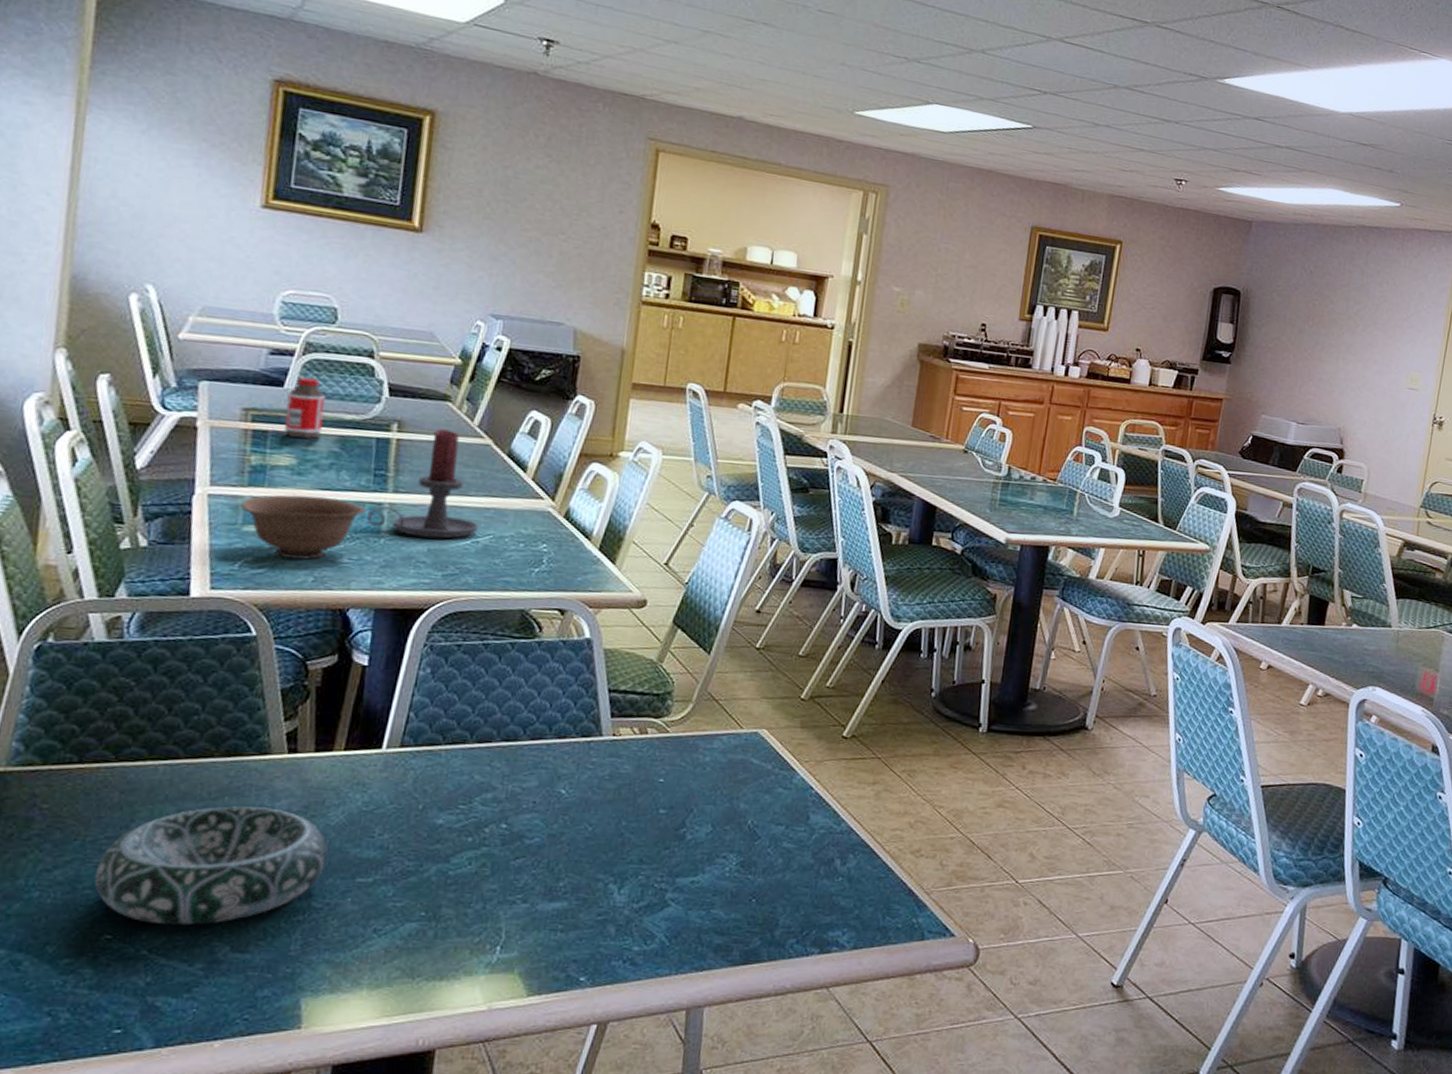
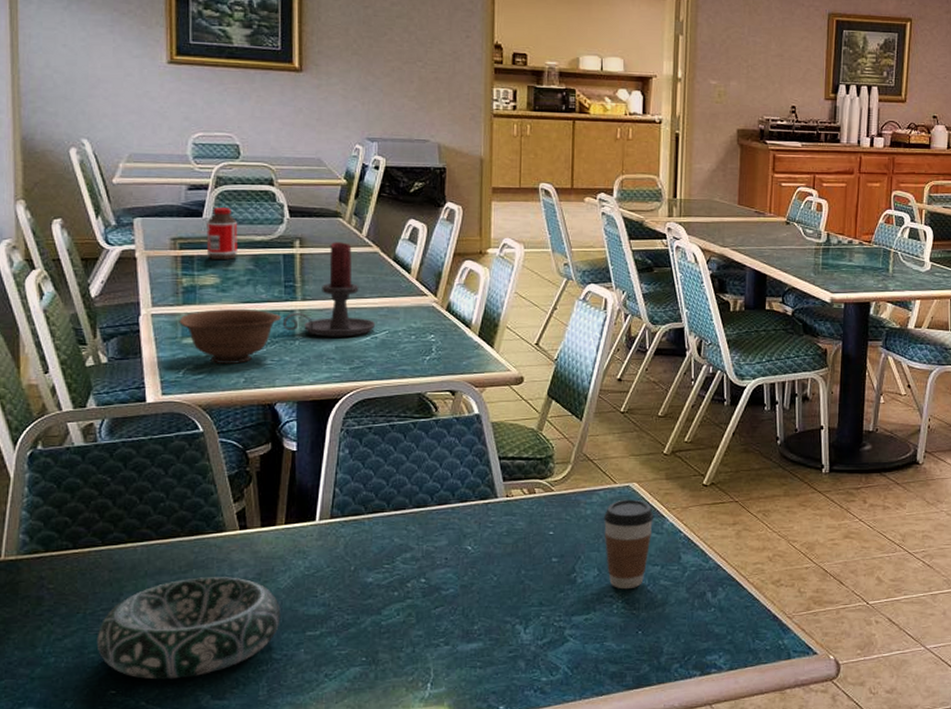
coffee cup: none [723,747,783,851] -> present [603,499,654,590]

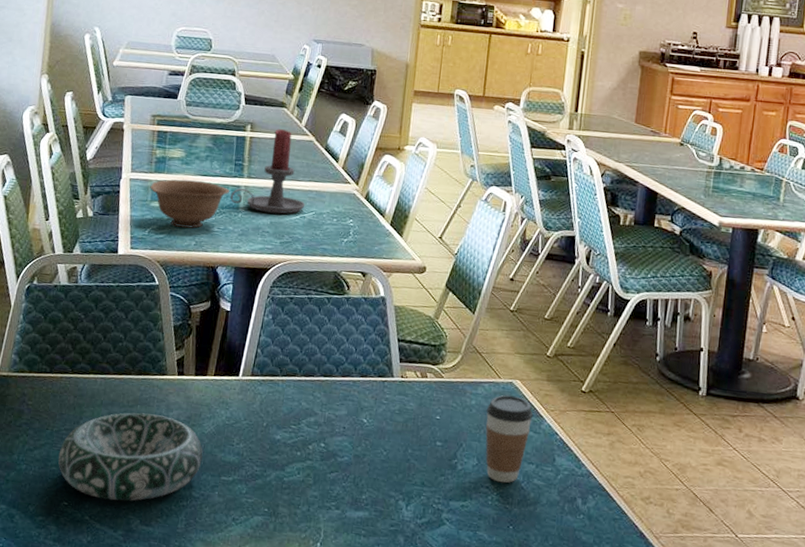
bottle: present [206,207,238,259] -> none [177,91,204,137]

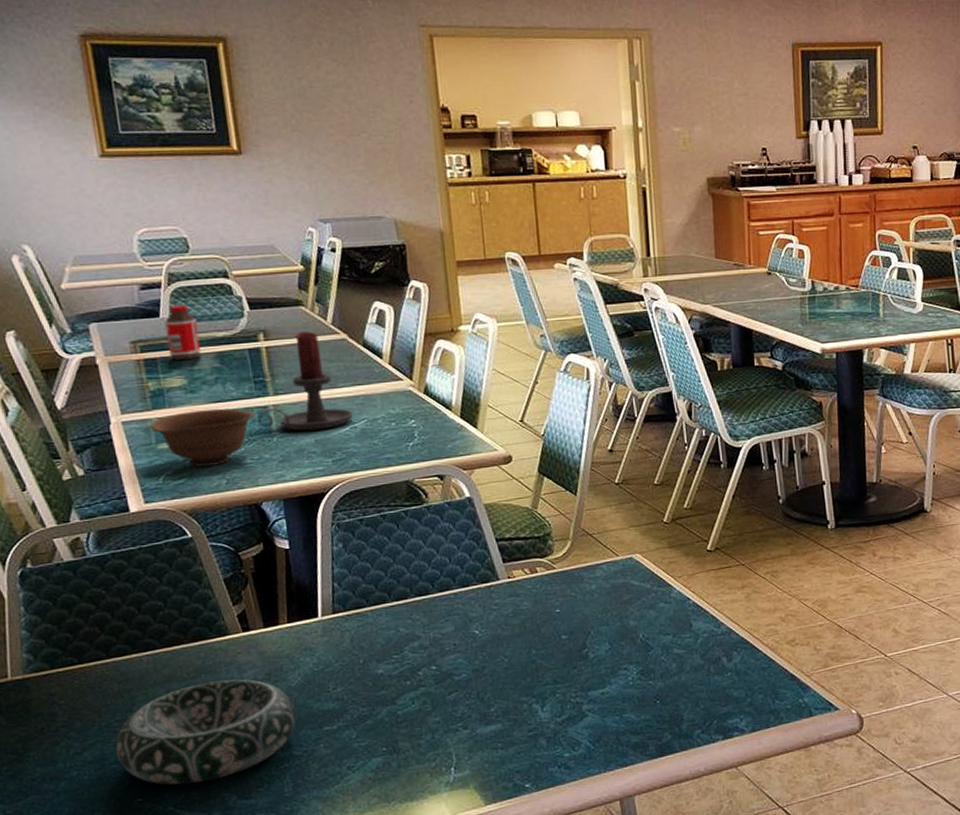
bottle: none [177,91,204,137] -> present [164,305,201,360]
coffee cup: present [485,395,534,483] -> none [609,570,661,661]

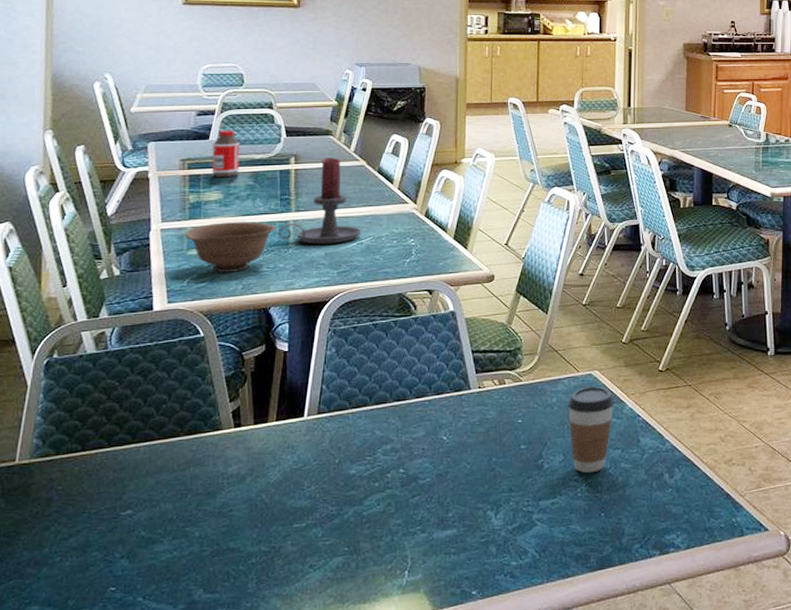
decorative bowl: present [115,679,296,785] -> none [99,473,270,576]
coffee cup: none [609,570,661,661] -> present [567,386,615,473]

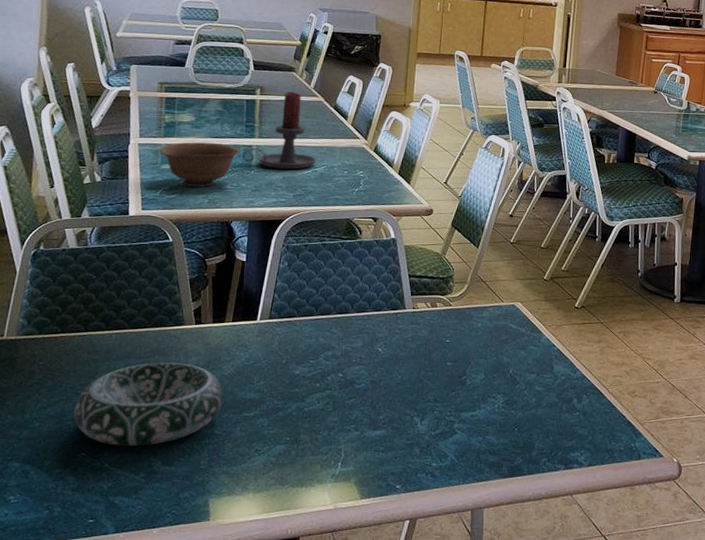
decorative bowl: none [99,473,270,576] -> present [73,362,224,447]
bottle: present [211,130,240,177] -> none [186,59,213,102]
coffee cup: present [567,386,615,473] -> none [491,316,533,392]

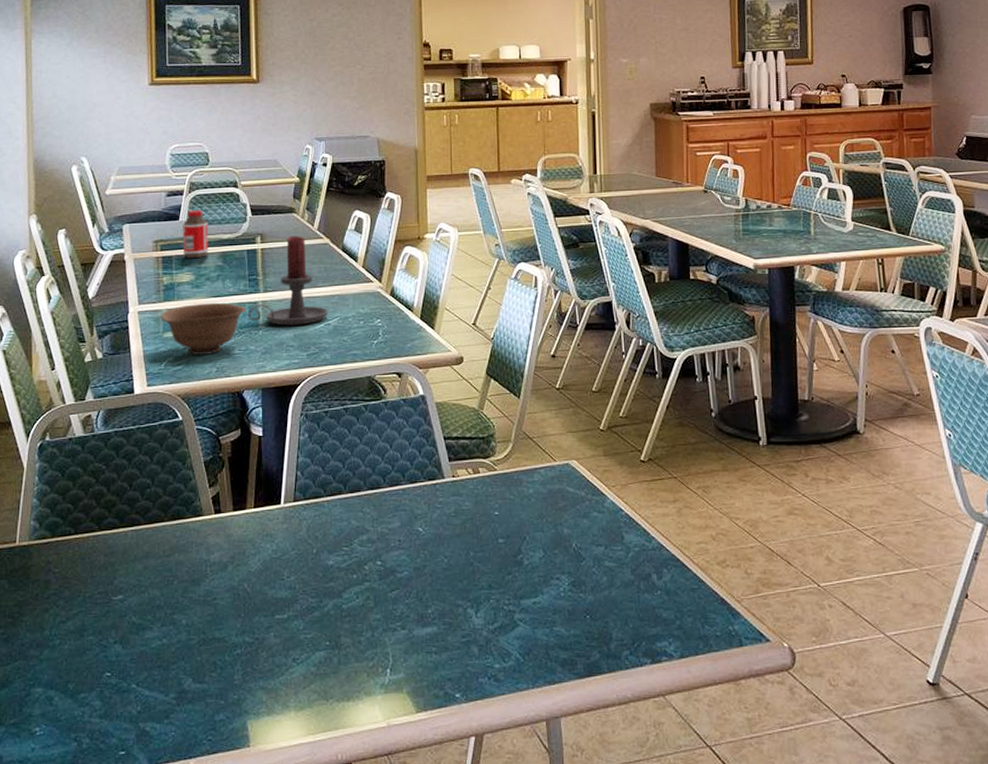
decorative bowl: present [73,362,224,447] -> none [94,560,252,663]
bottle: none [186,59,213,102] -> present [182,210,208,258]

